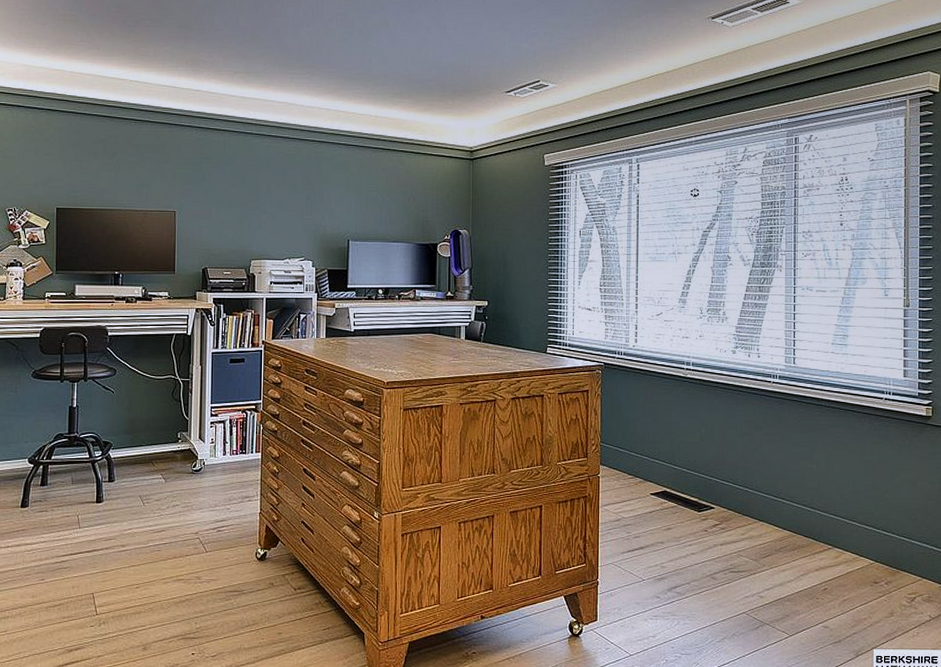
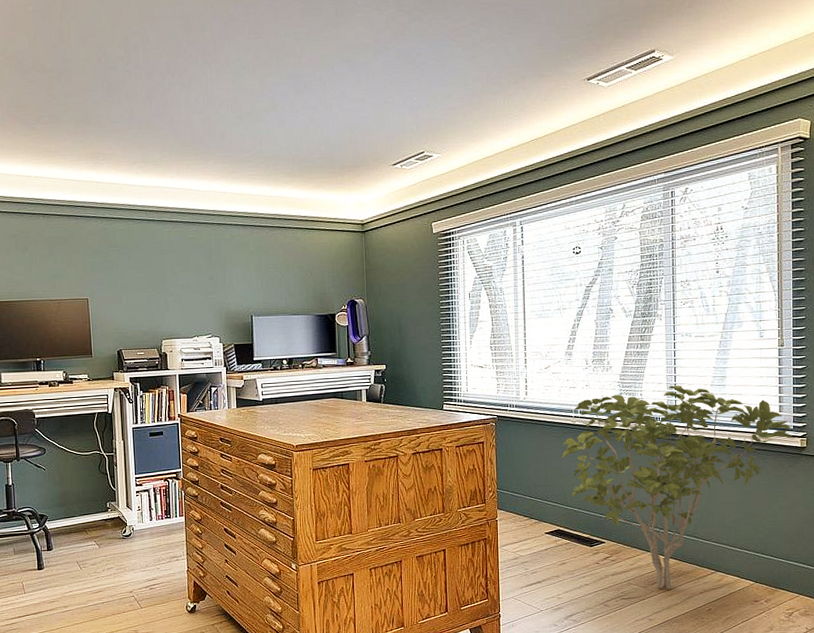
shrub: none [671,342,920,564] -> present [561,385,795,589]

